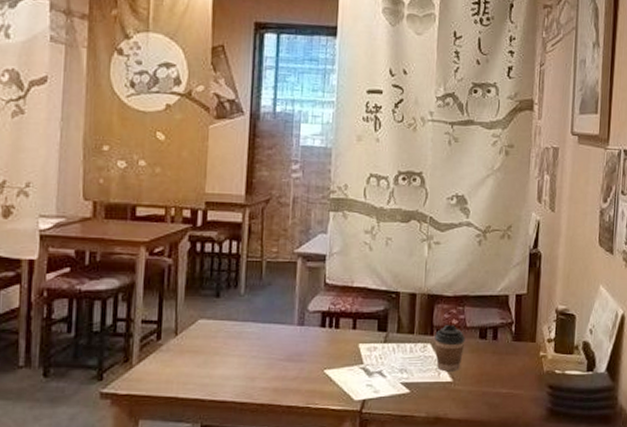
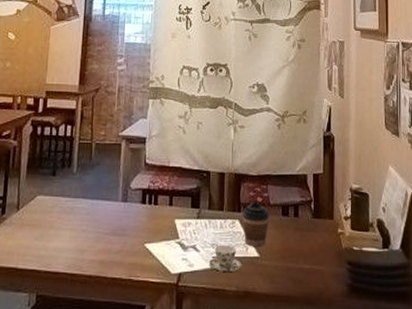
teacup: none [396,370,433,397] -> present [208,245,242,271]

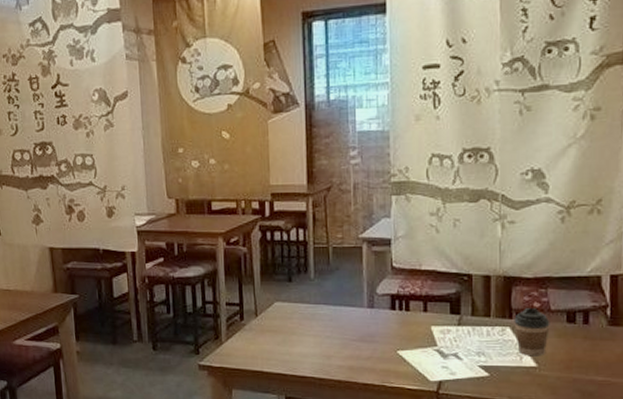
teacup: present [208,245,242,271] -> none [474,353,515,381]

